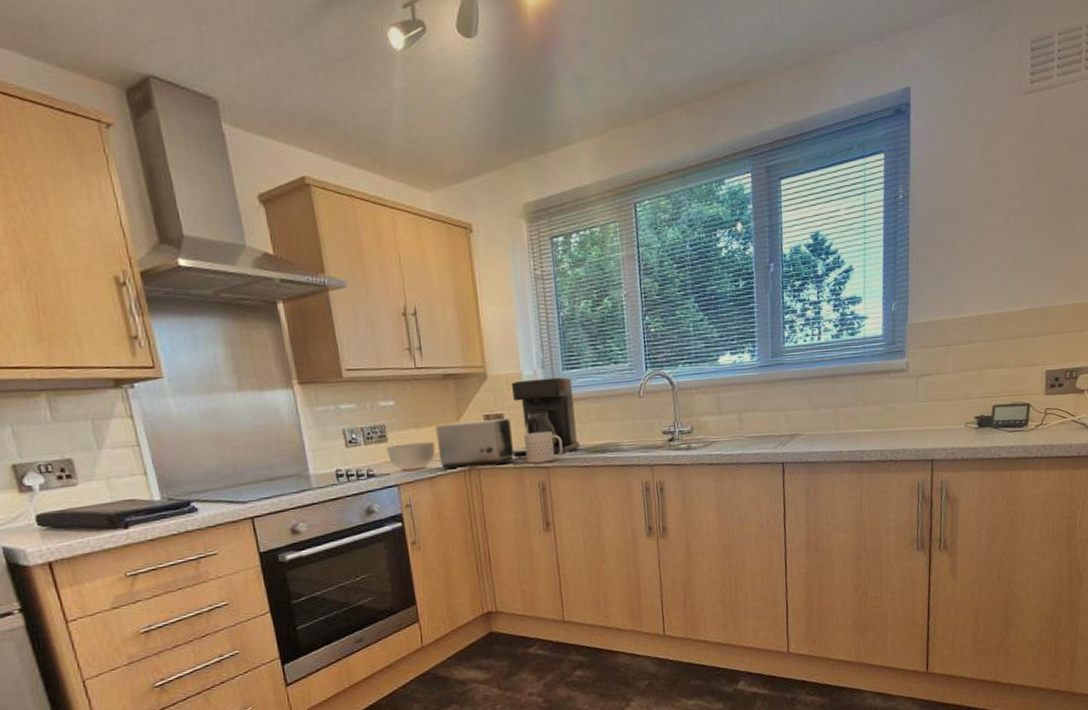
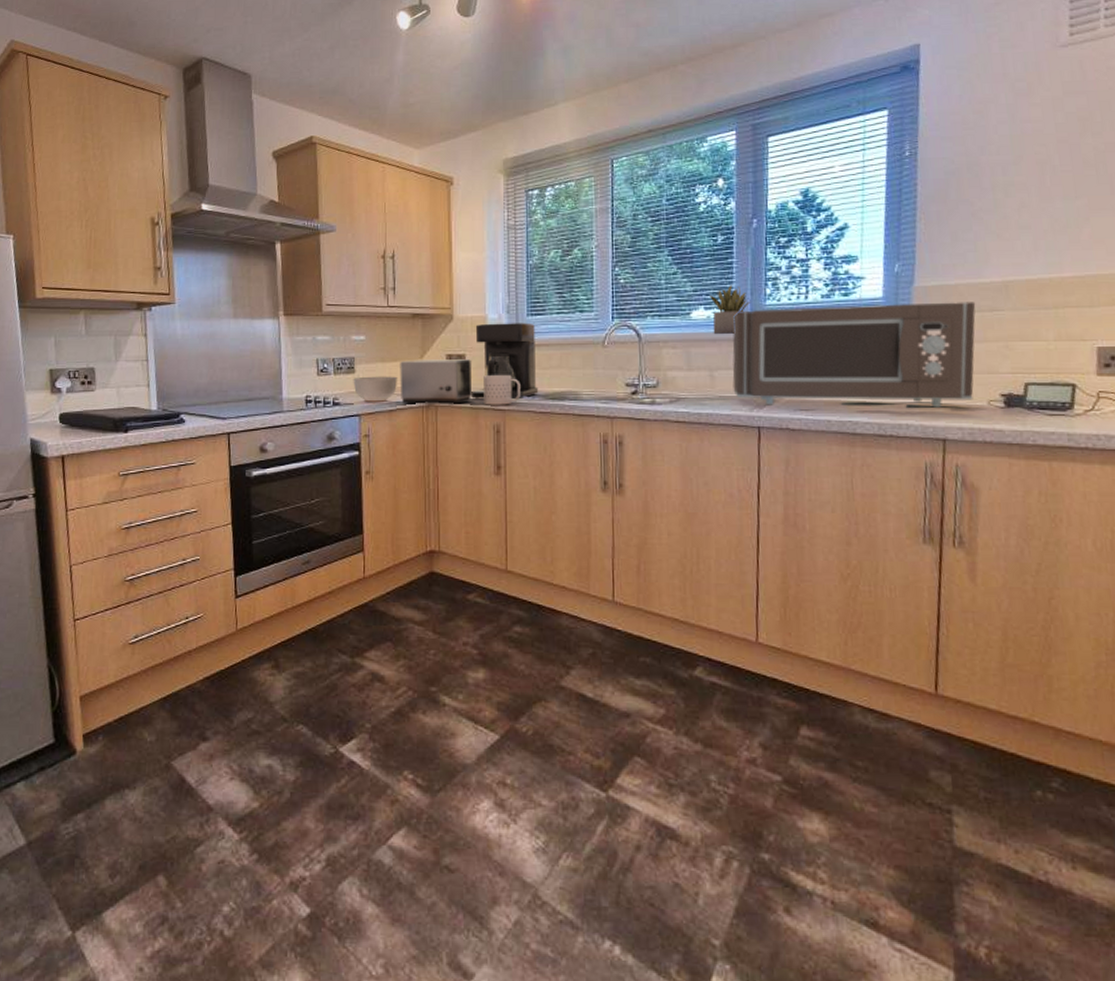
succulent plant: none [734,329,772,379] -> present [710,285,751,335]
microwave: none [756,336,956,442] -> present [732,302,976,408]

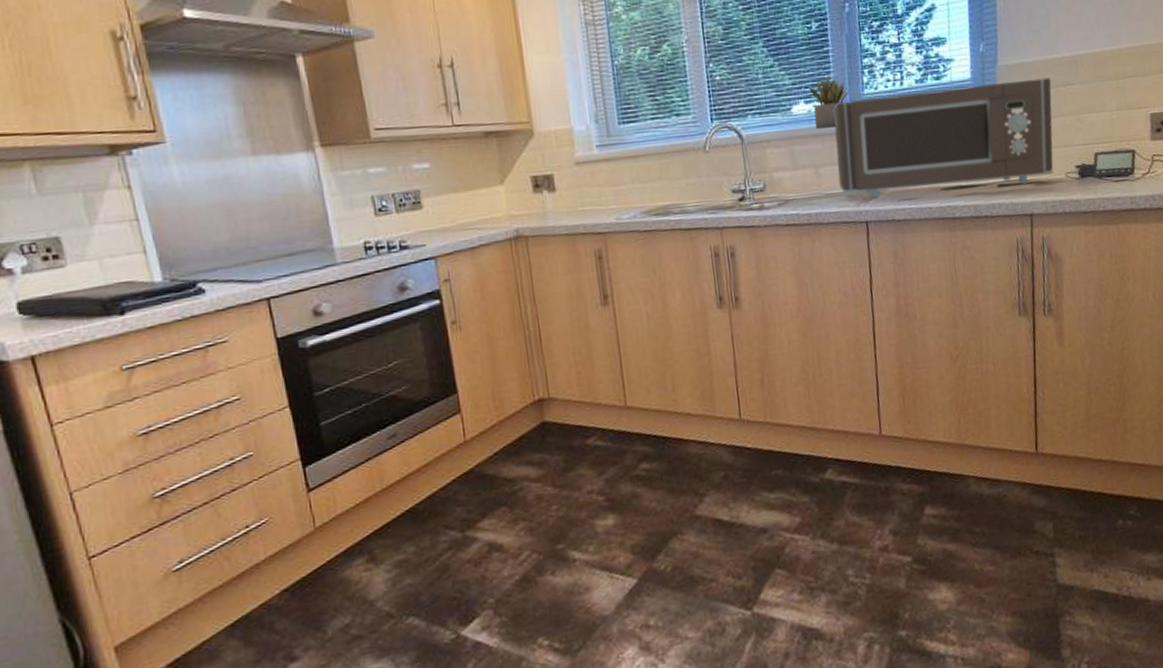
bowl: present [353,376,398,402] -> none [421,207,477,241]
toaster: present [400,359,473,405] -> none [476,179,567,239]
coffee maker: present [471,323,539,400] -> none [561,132,640,224]
mug: present [484,375,521,405] -> none [577,193,621,230]

